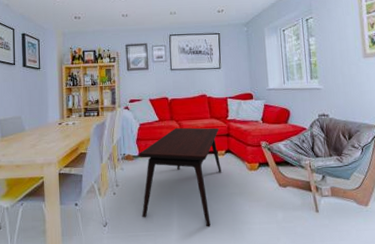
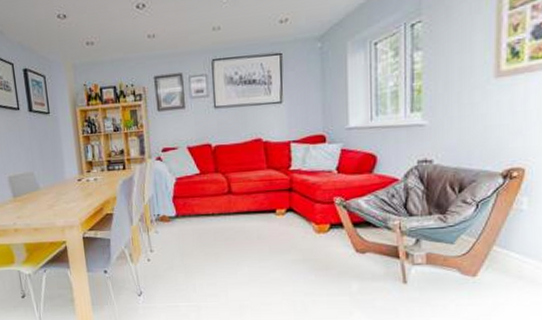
coffee table: present [139,127,221,227] -> none [176,180,280,299]

